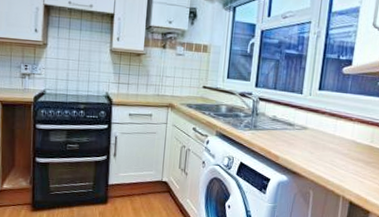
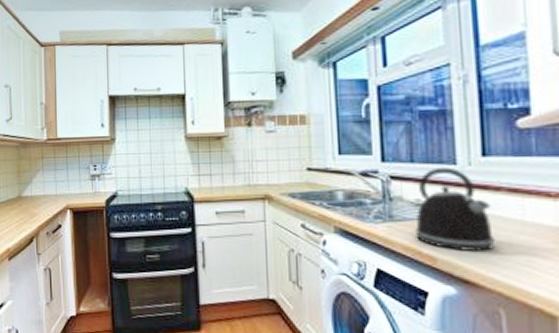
kettle: none [268,94,318,153] -> present [414,167,496,251]

